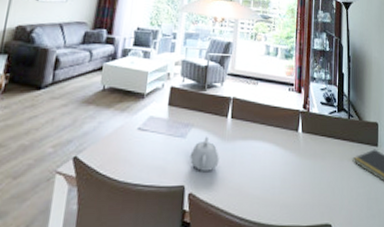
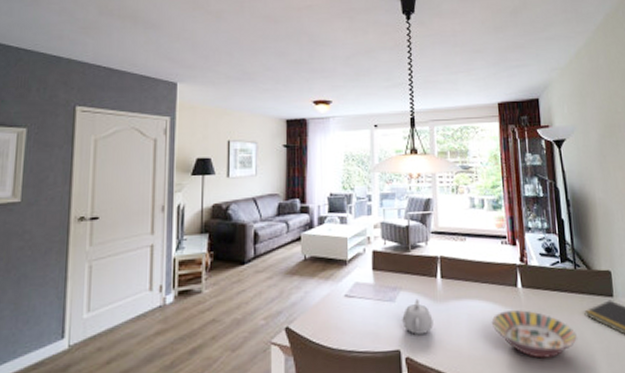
serving bowl: none [271,153,344,200] -> present [491,310,577,359]

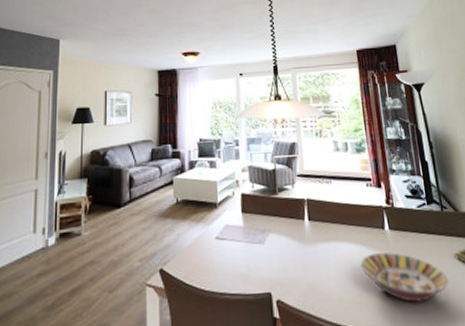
teapot: present [402,298,433,335] -> none [272,241,303,277]

